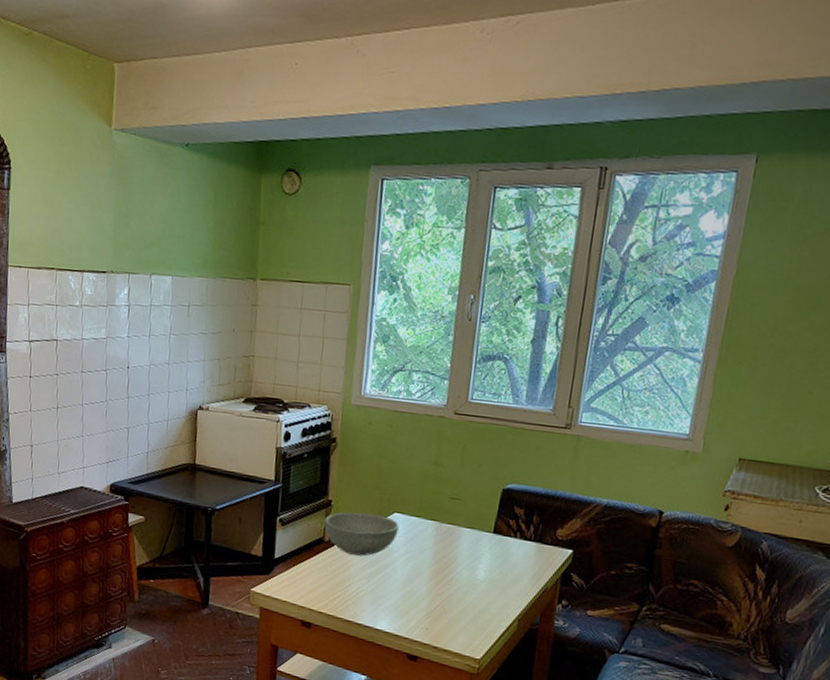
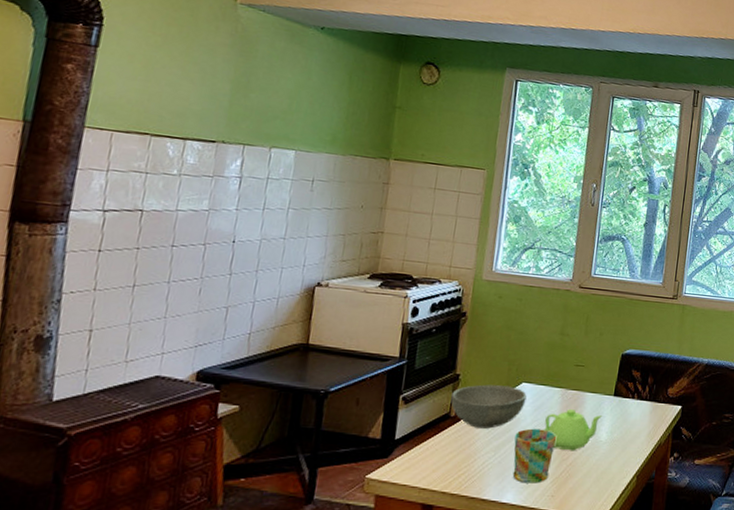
mug: none [386,559,431,615] -> present [512,428,557,484]
teapot: none [416,543,481,587] -> present [543,408,603,451]

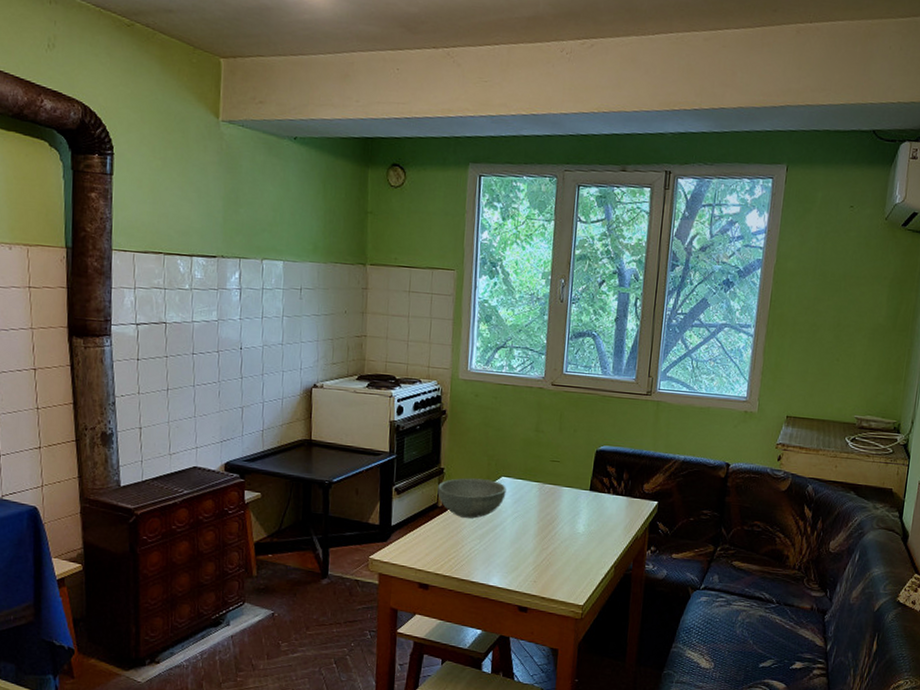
mug: present [512,428,557,484] -> none [497,519,537,570]
teapot: present [543,408,603,451] -> none [523,501,580,542]

